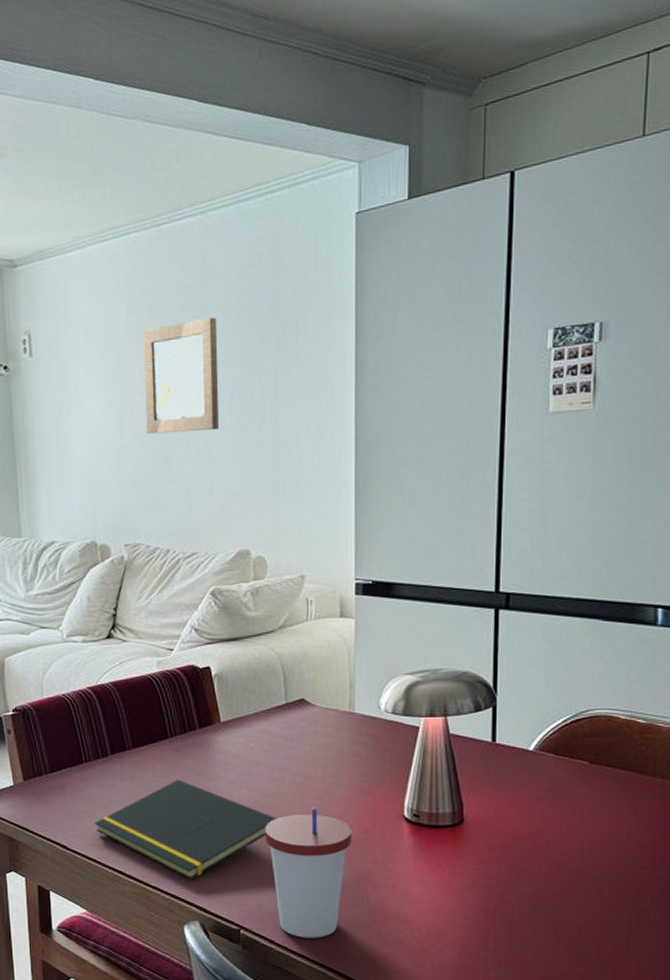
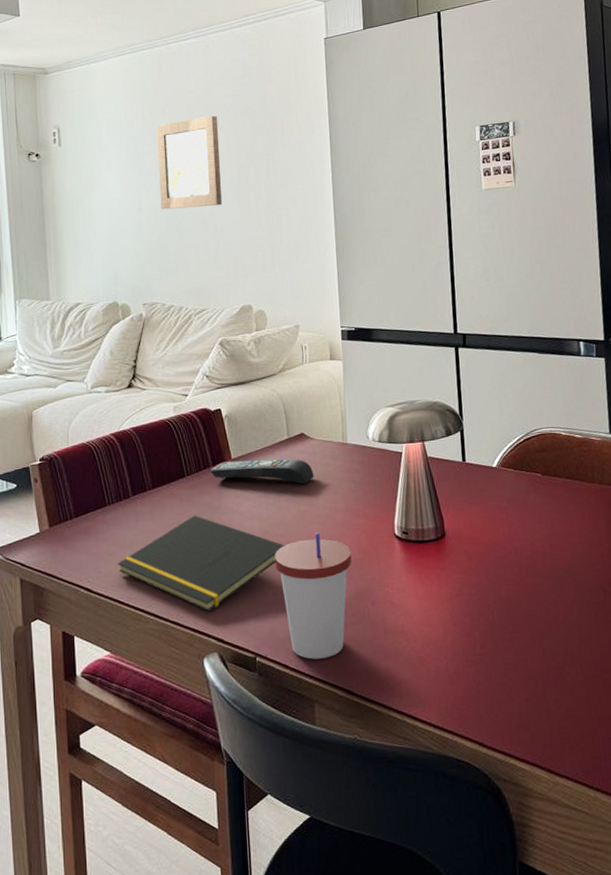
remote control: none [197,724,314,755] -> present [211,459,314,485]

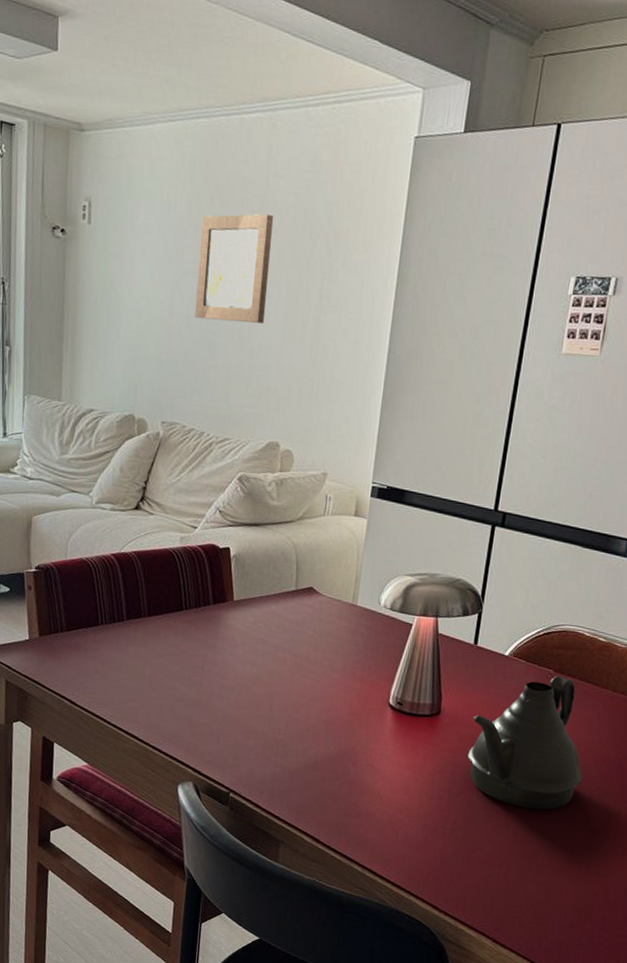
notepad: present [117,515,285,612] -> none [103,649,275,743]
remote control: present [211,459,314,485] -> none [210,602,317,639]
cup: present [275,532,352,660] -> none [262,687,341,806]
teapot: none [476,478,593,619] -> present [468,675,583,810]

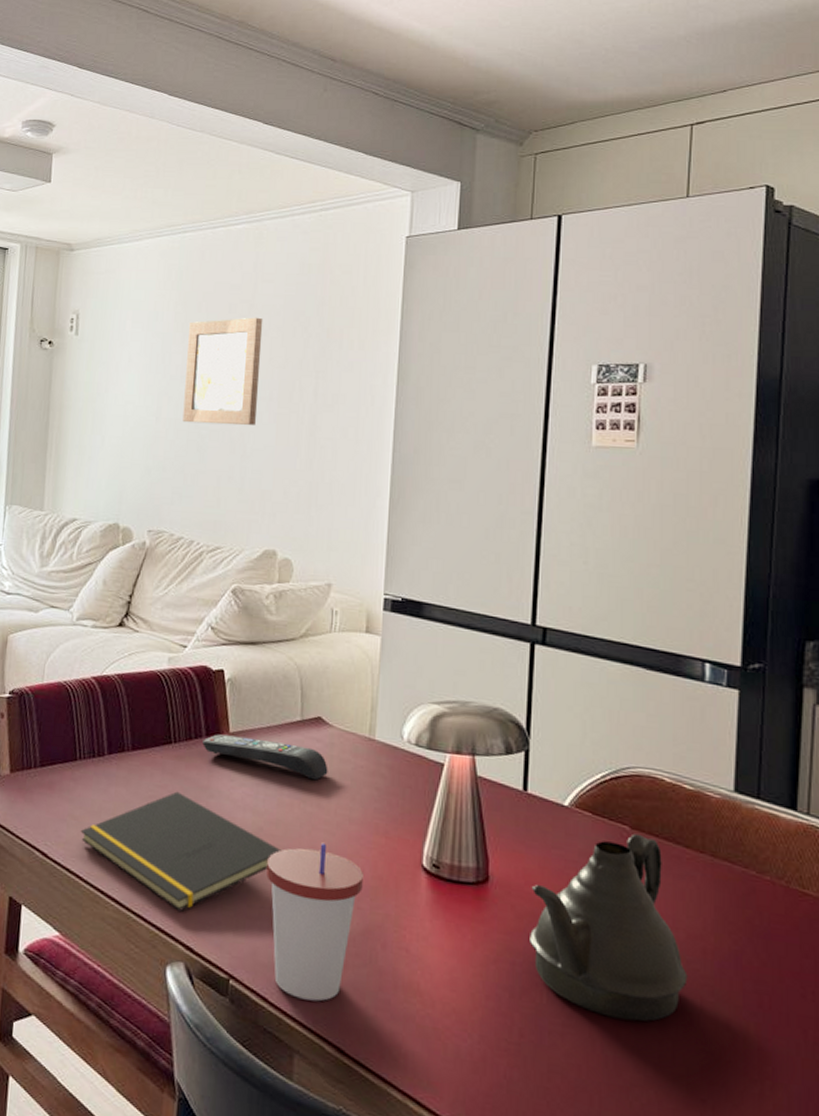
notepad: none [103,649,275,743] -> present [80,791,282,911]
remote control: none [210,602,317,639] -> present [202,734,328,781]
cup: none [262,687,341,806] -> present [266,842,363,1002]

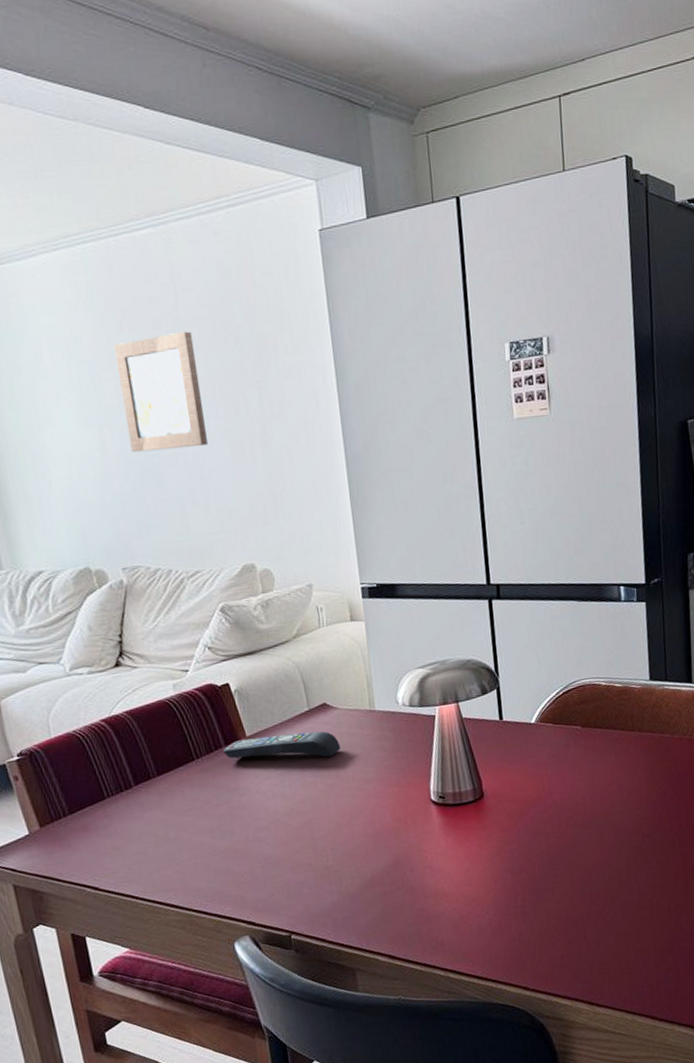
notepad: present [80,791,282,911] -> none [125,799,314,897]
cup: present [266,842,363,1002] -> none [303,805,387,931]
teapot: present [530,833,688,1022] -> none [516,729,632,867]

